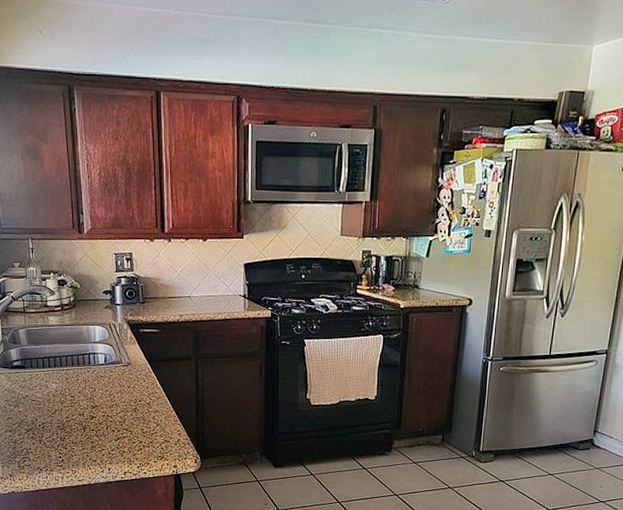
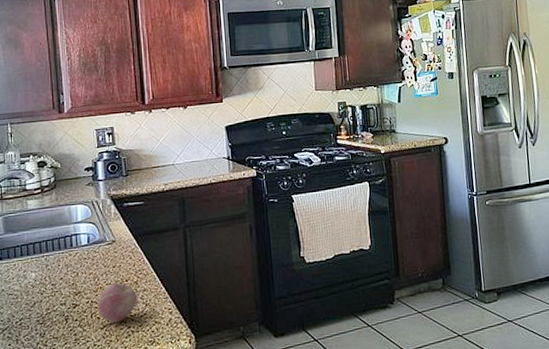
apple: none [112,402,150,437] -> present [97,283,138,323]

